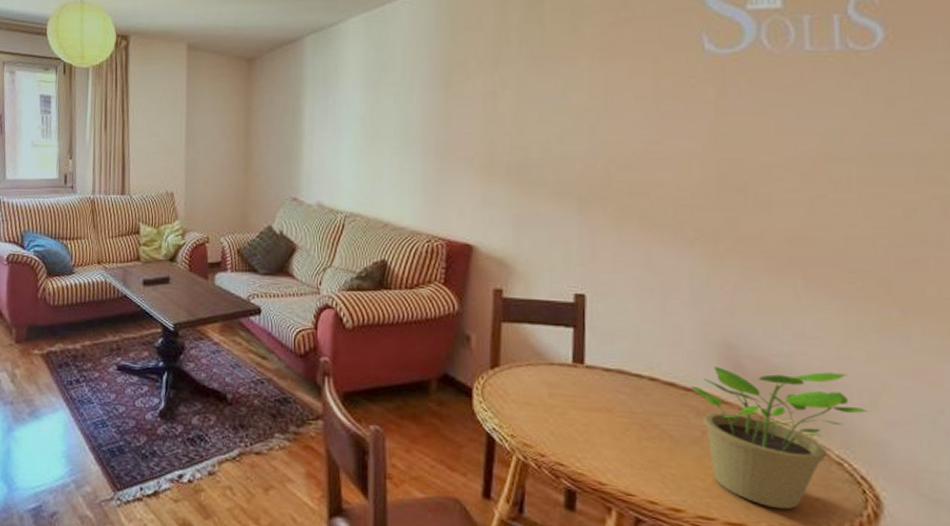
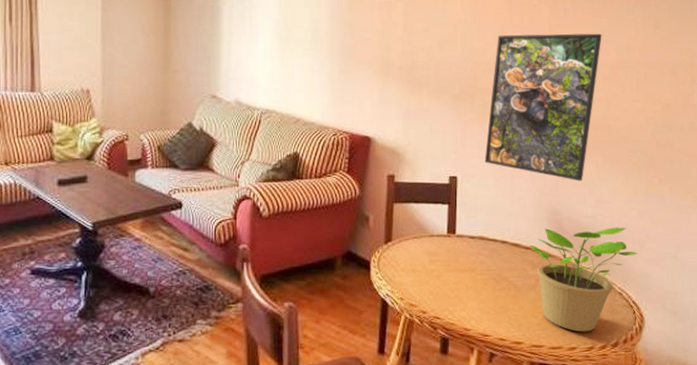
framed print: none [623,117,798,308] -> present [484,33,602,181]

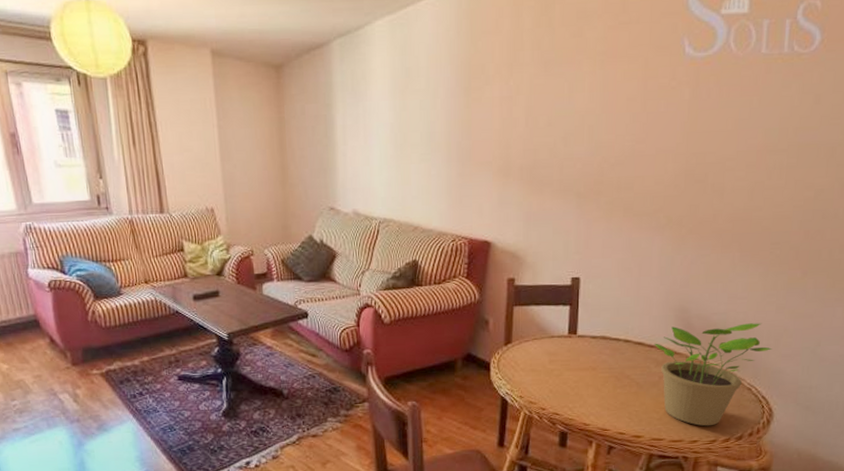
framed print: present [484,33,602,181] -> none [609,114,750,278]

